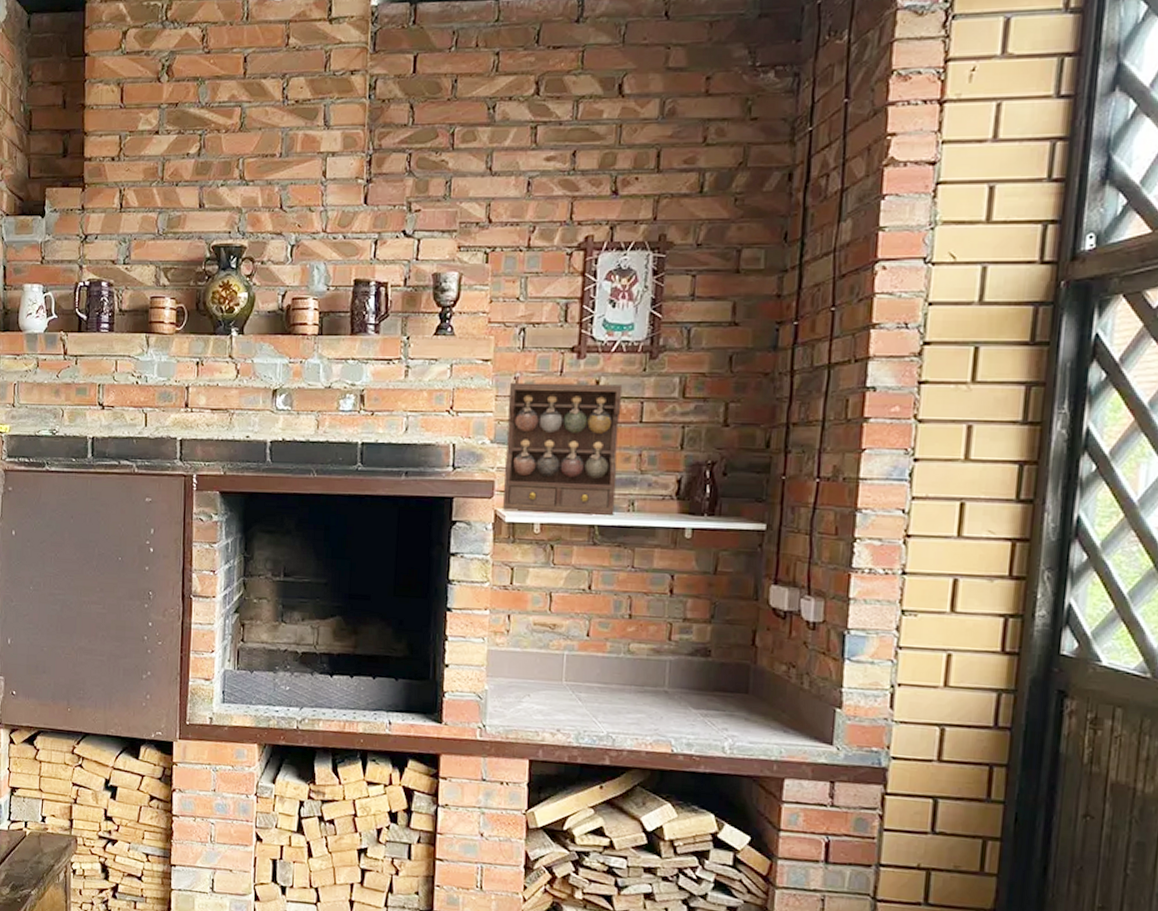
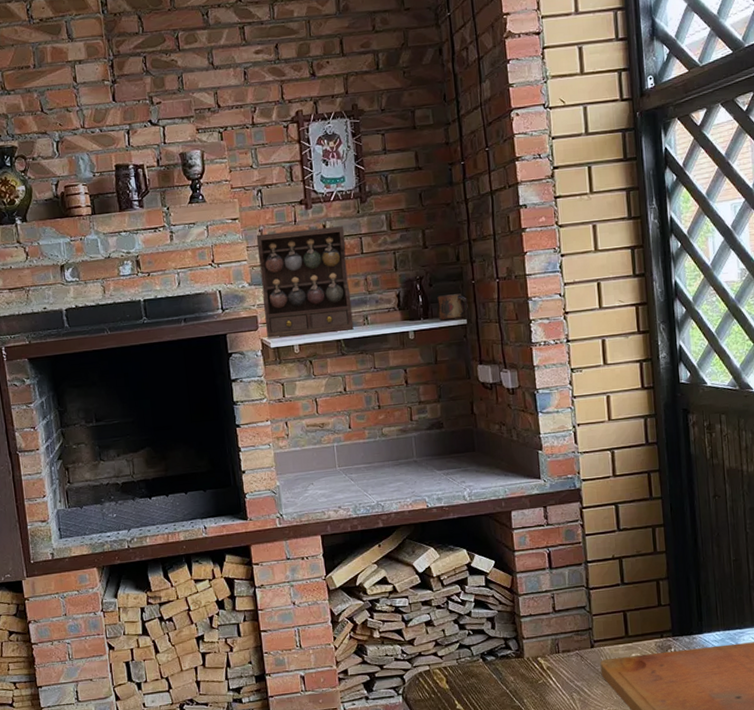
mug: none [729,489,772,522] -> present [437,293,468,321]

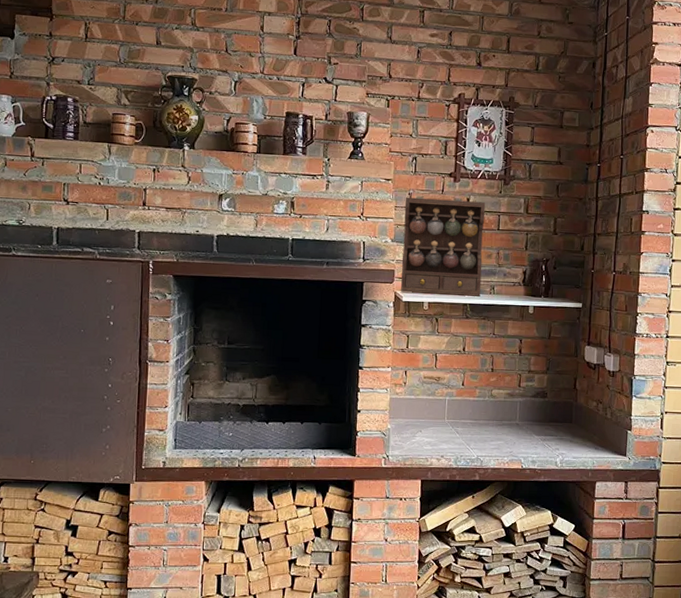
mug: present [437,293,468,321] -> none [558,278,585,302]

